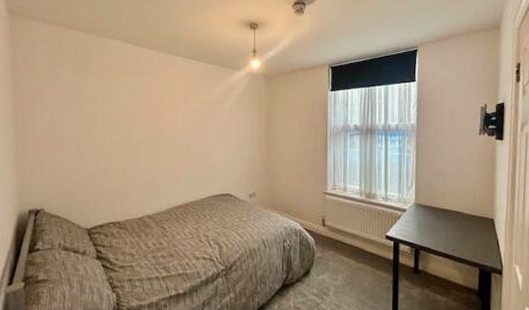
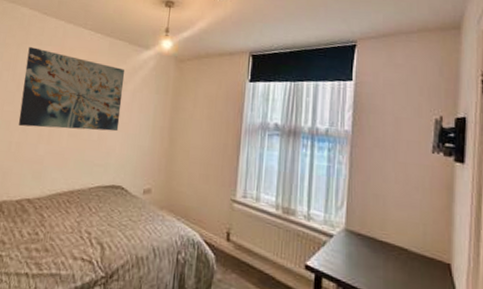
wall art: none [127,78,221,152] -> present [18,47,125,132]

